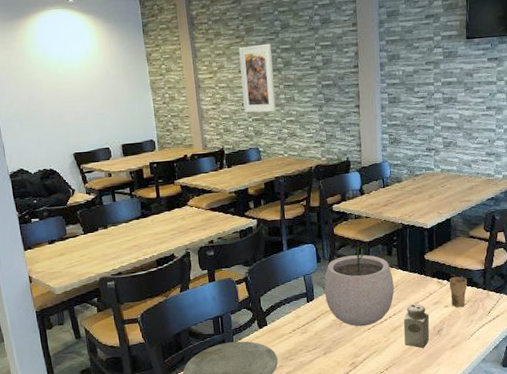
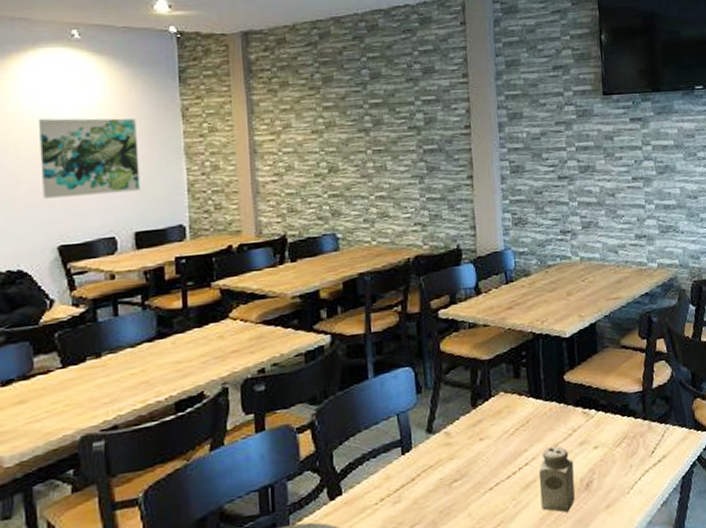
wall art: none [51,62,123,120] -> present [37,118,140,199]
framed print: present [239,43,276,113] -> none [312,96,362,187]
plant pot: present [324,241,394,327] -> none [426,359,525,487]
cup: present [449,275,467,308] -> none [598,401,622,448]

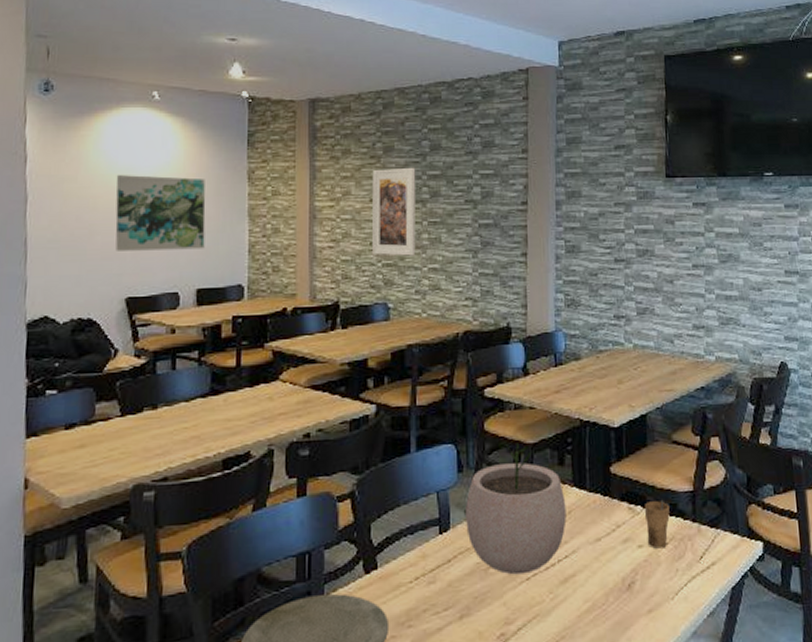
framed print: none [312,96,362,187] -> present [372,167,416,256]
plant pot: none [426,359,525,487] -> present [466,441,567,575]
salt shaker: present [539,446,576,512] -> none [578,541,616,612]
cup: none [598,401,622,448] -> present [644,499,670,549]

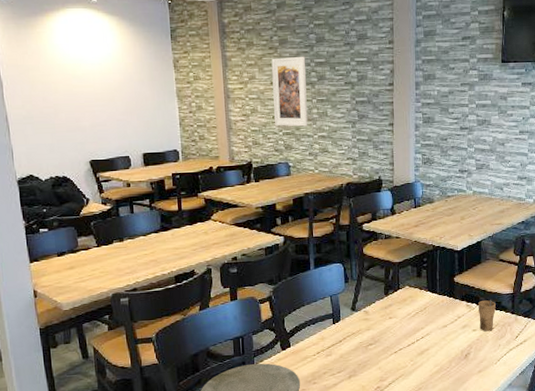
wall art: present [115,175,206,251] -> none [70,64,146,125]
plant pot: present [466,441,567,575] -> none [351,261,423,350]

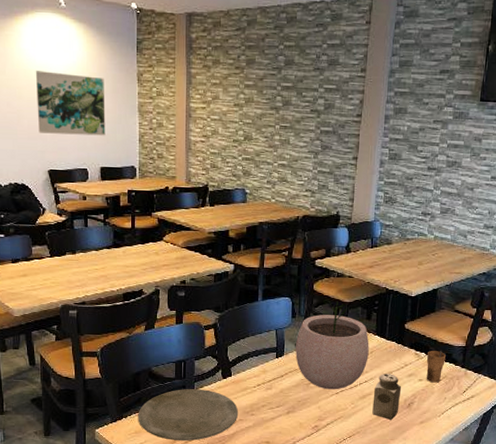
wall art: none [70,64,146,125] -> present [35,71,106,136]
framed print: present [271,56,308,127] -> none [235,78,272,153]
plant pot: none [351,261,423,350] -> present [295,299,369,390]
salt shaker: none [431,327,457,372] -> present [372,374,402,420]

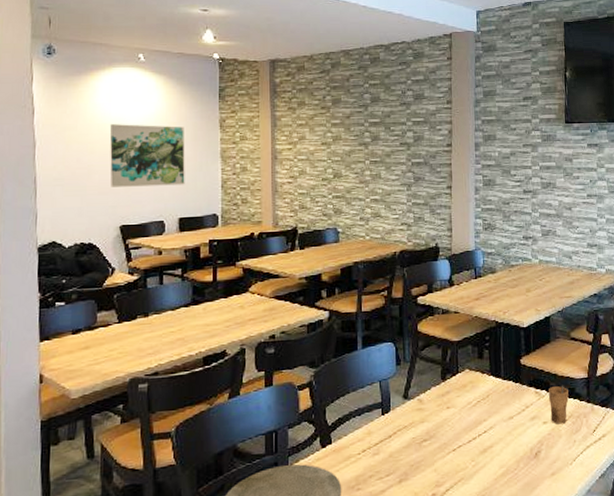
plant pot: present [295,299,369,390] -> none [403,339,485,447]
salt shaker: present [372,374,402,420] -> none [495,419,526,476]

